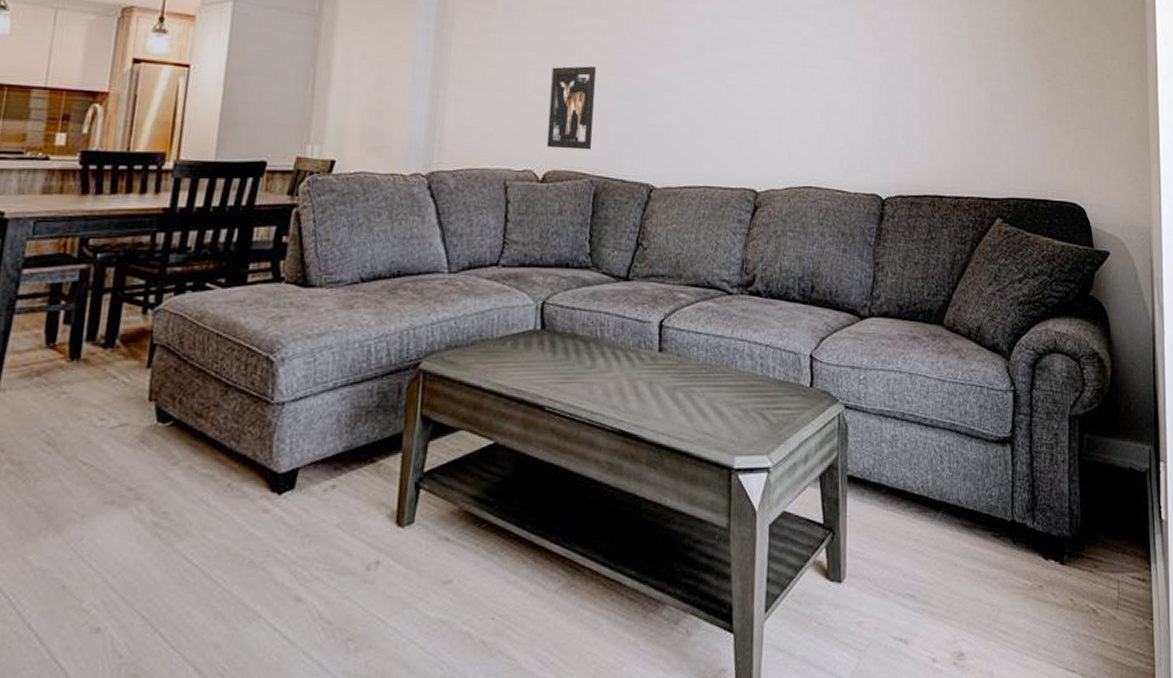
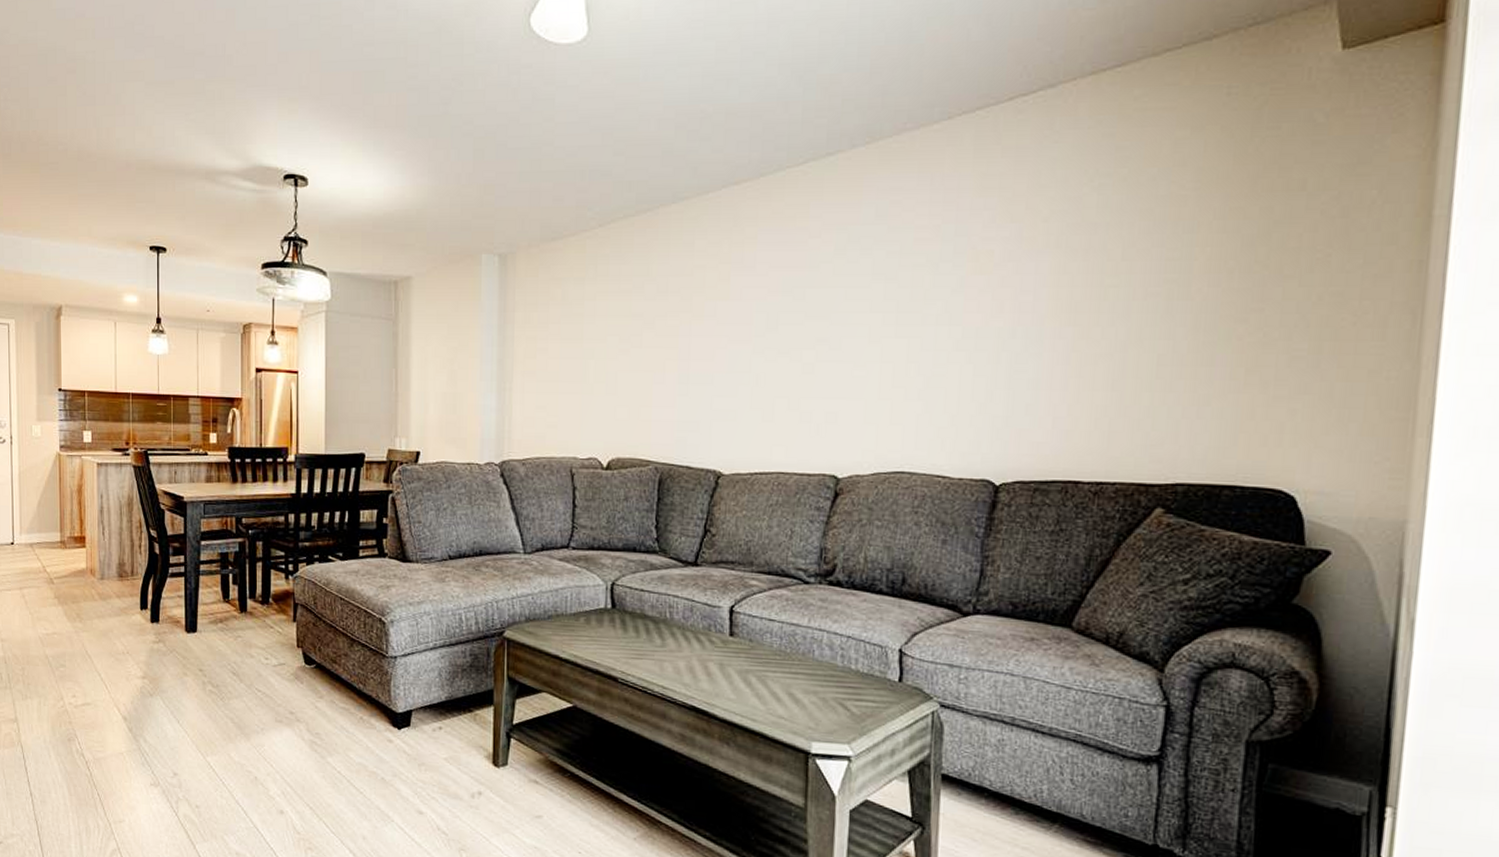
wall art: present [546,66,596,150] -> none [610,351,657,437]

